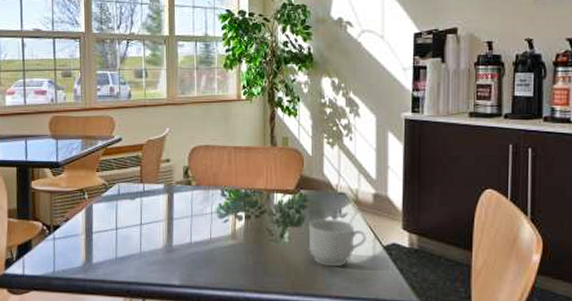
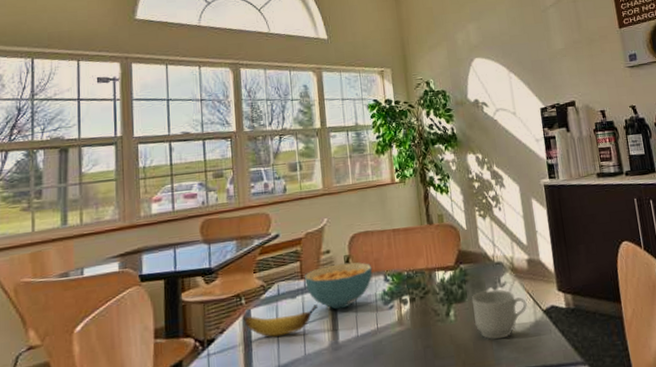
banana: none [86,208,155,232] -> present [243,304,318,337]
cereal bowl: none [144,173,210,216] -> present [305,262,373,310]

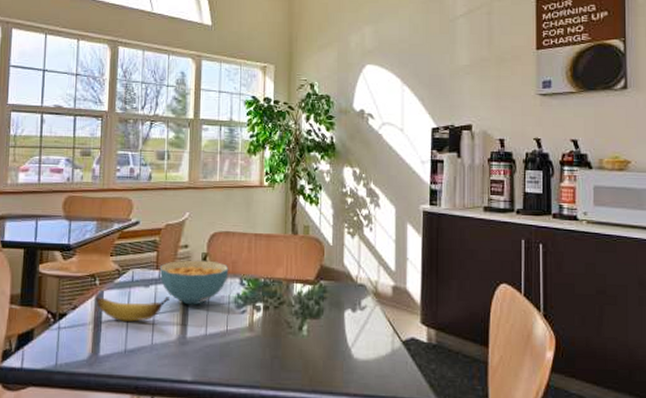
mug: present [471,289,527,340] -> none [327,311,386,363]

